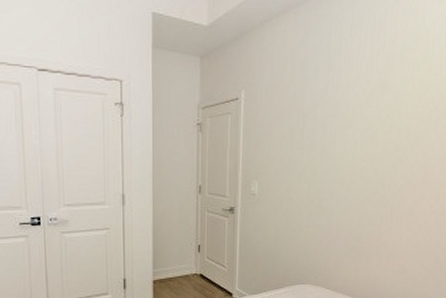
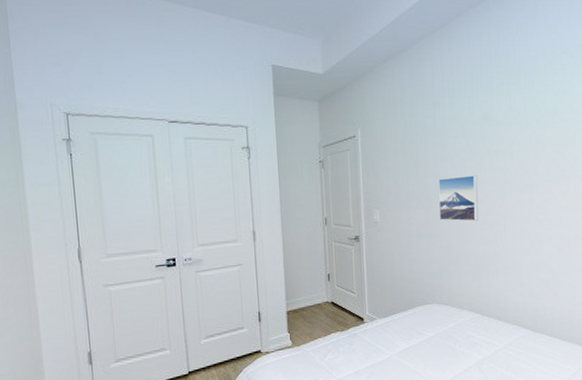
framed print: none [322,150,369,200] -> present [438,175,478,222]

